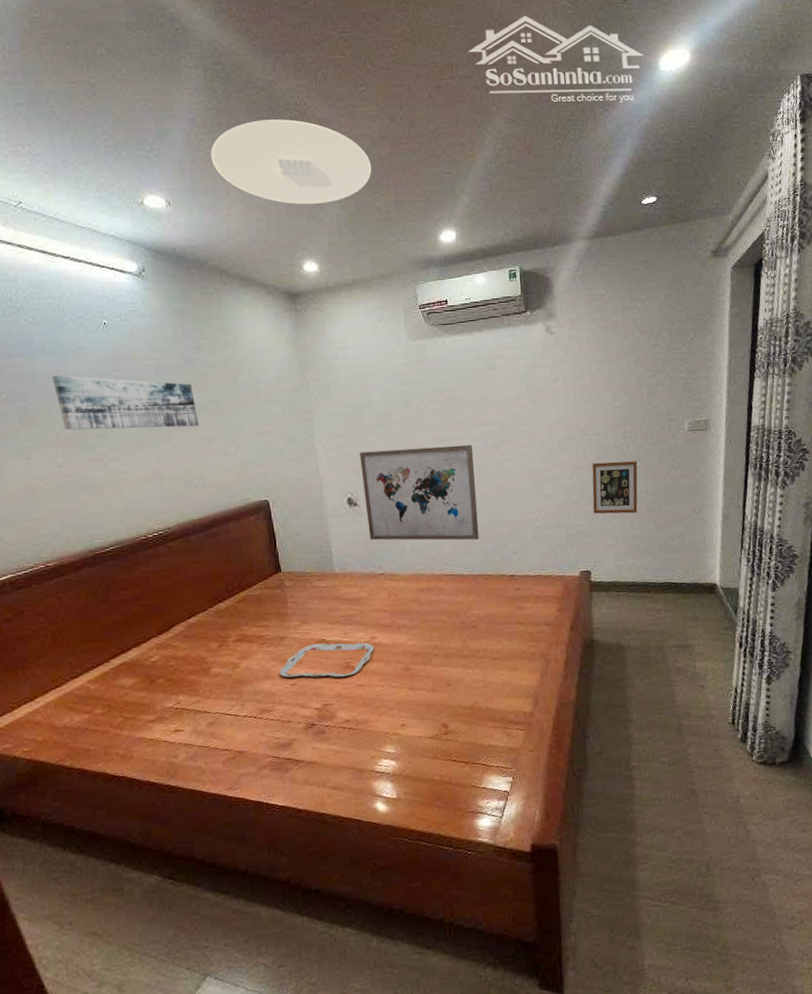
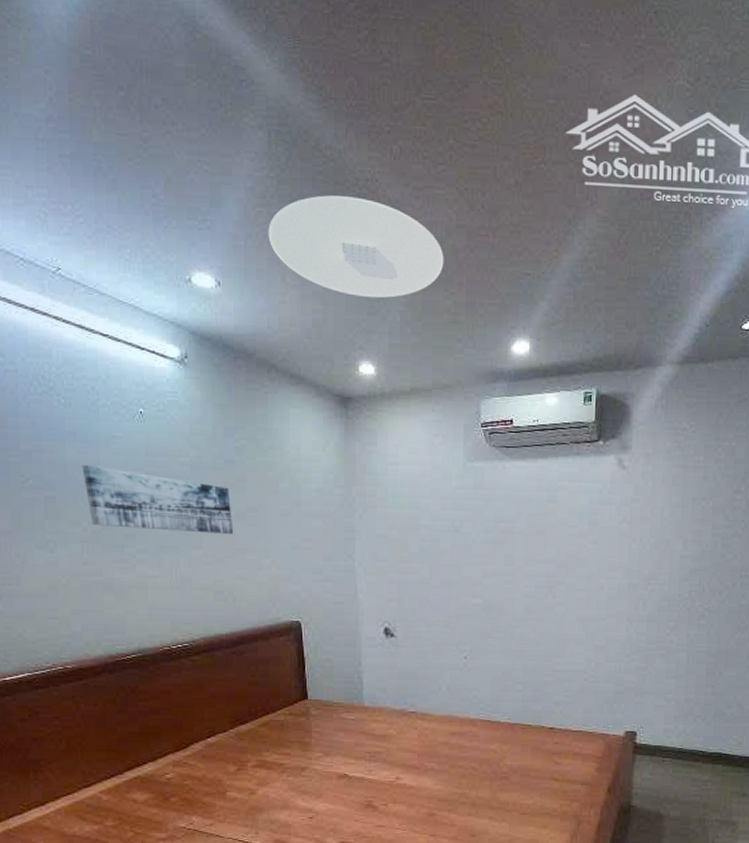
serving tray: present [279,642,375,678] -> none [297,778,399,815]
wall art: present [360,444,479,541] -> none [401,579,524,687]
picture frame: present [592,461,638,514] -> none [646,616,701,675]

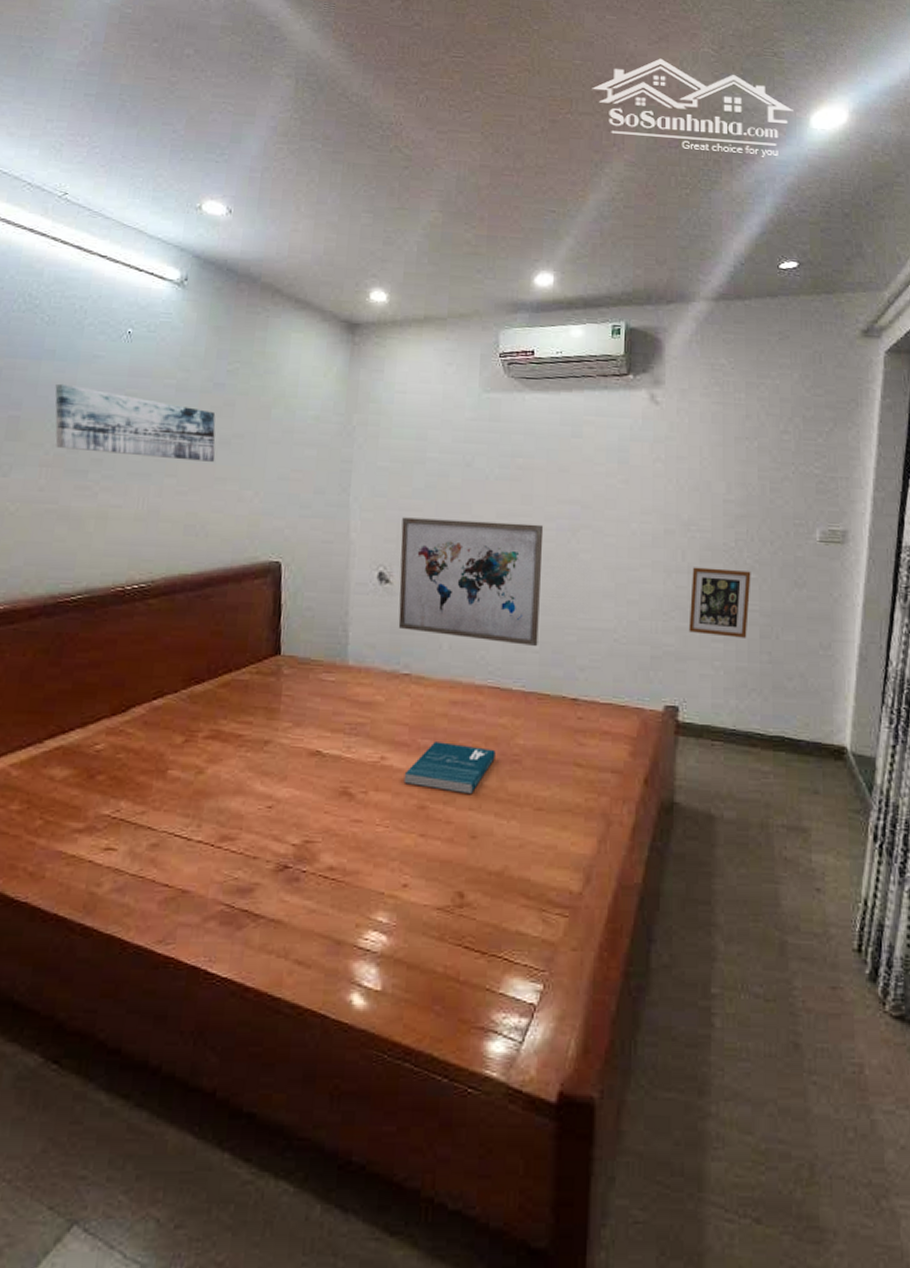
ceiling light: present [268,195,444,299] -> none [286,135,466,230]
wall art: none [401,579,524,687] -> present [398,517,544,647]
book: none [415,765,488,804] -> present [403,742,496,795]
picture frame: none [646,616,701,675] -> present [688,567,751,638]

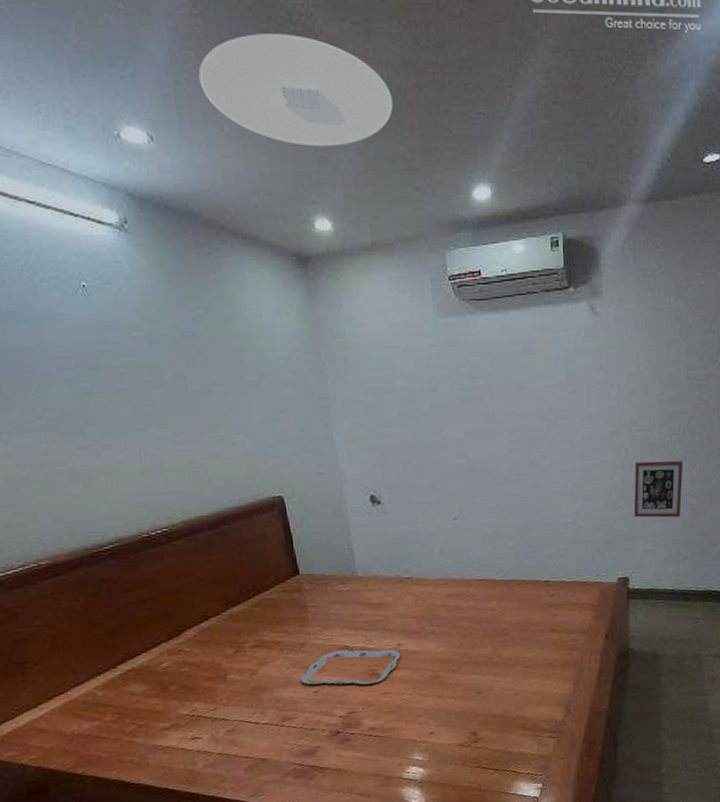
wall art: present [55,383,216,462] -> none [26,346,202,412]
serving tray: none [254,755,383,806] -> present [301,649,401,685]
ceiling light: none [286,135,466,230] -> present [198,33,393,147]
wall art: present [398,517,544,647] -> none [383,438,513,544]
book: present [403,742,496,795] -> none [418,626,488,663]

